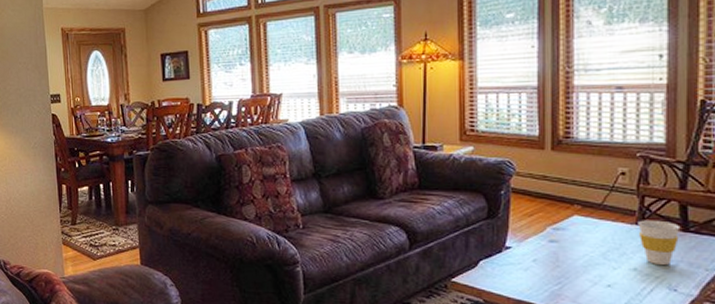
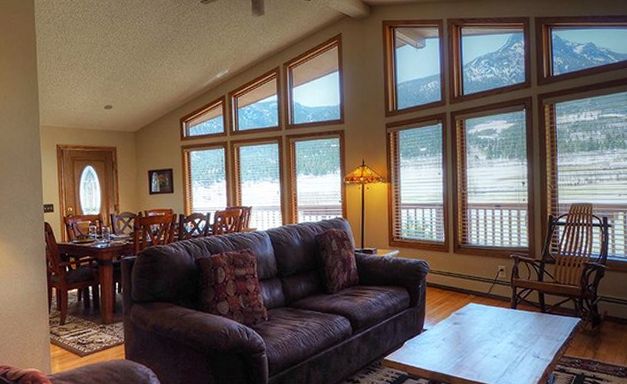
cup: present [638,220,681,266] -> none [512,304,540,339]

